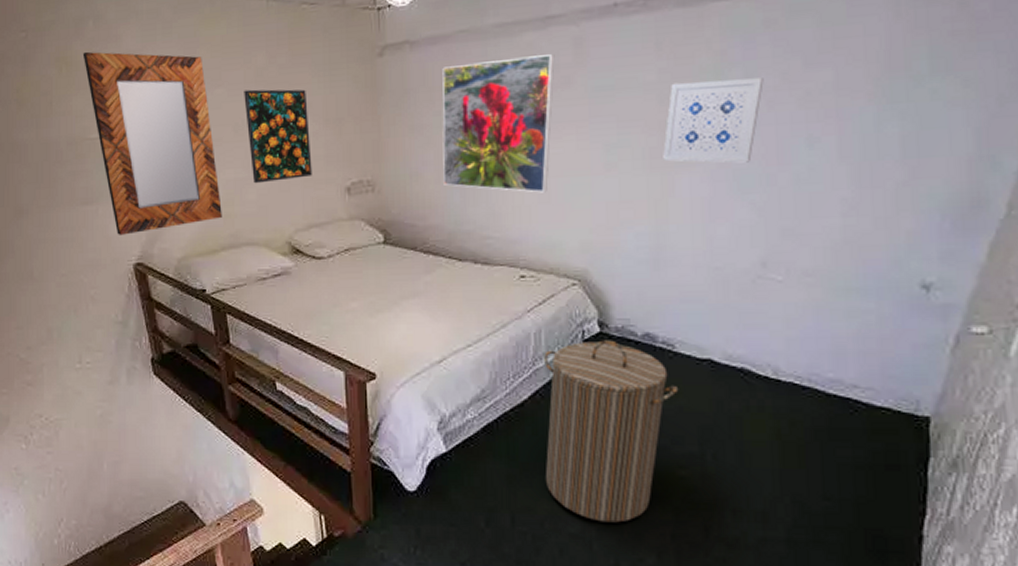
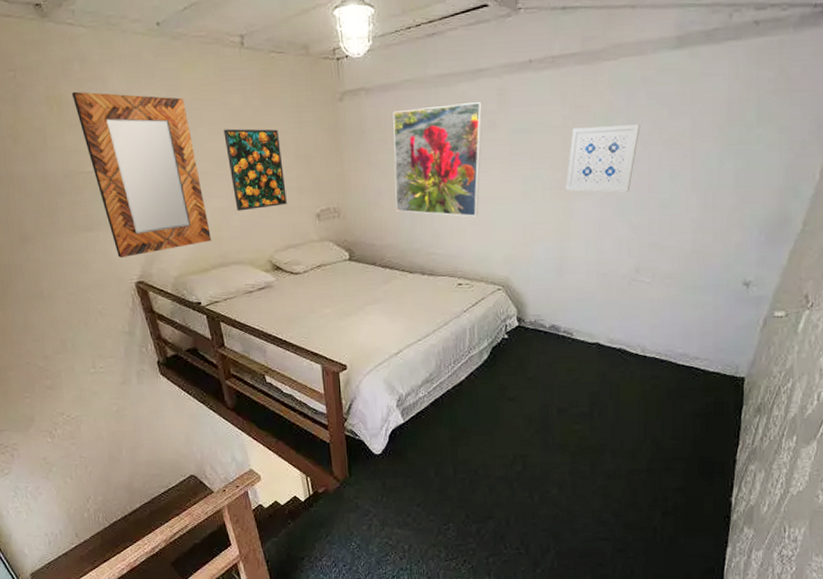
laundry hamper: present [544,340,679,523] -> none [477,331,576,467]

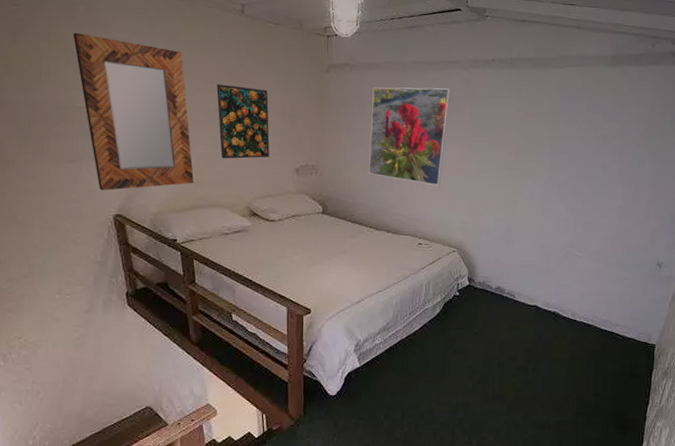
wall art: present [566,124,640,192] -> none [516,119,580,178]

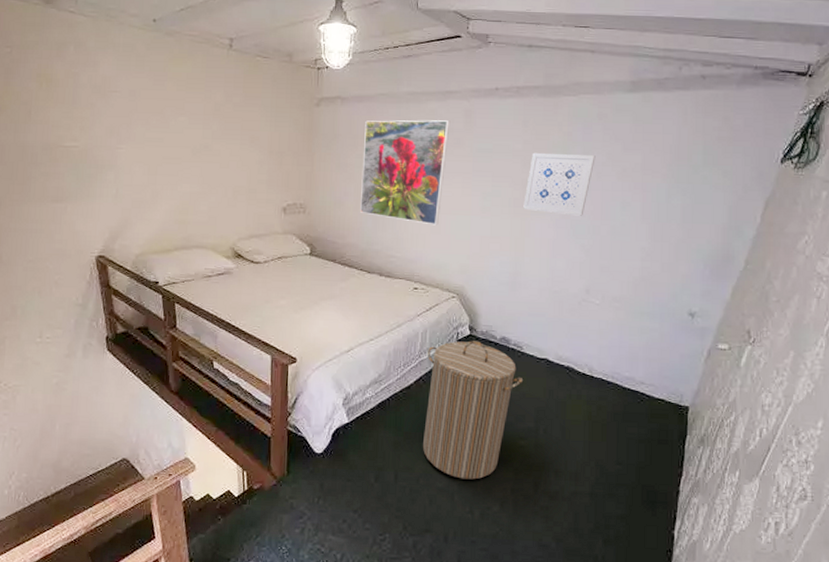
home mirror: present [72,32,194,191] -> none [62,72,178,231]
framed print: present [216,84,270,159] -> none [202,120,256,198]
laundry hamper: none [426,290,516,414] -> present [422,341,524,480]
wall art: none [516,119,580,178] -> present [523,152,596,216]

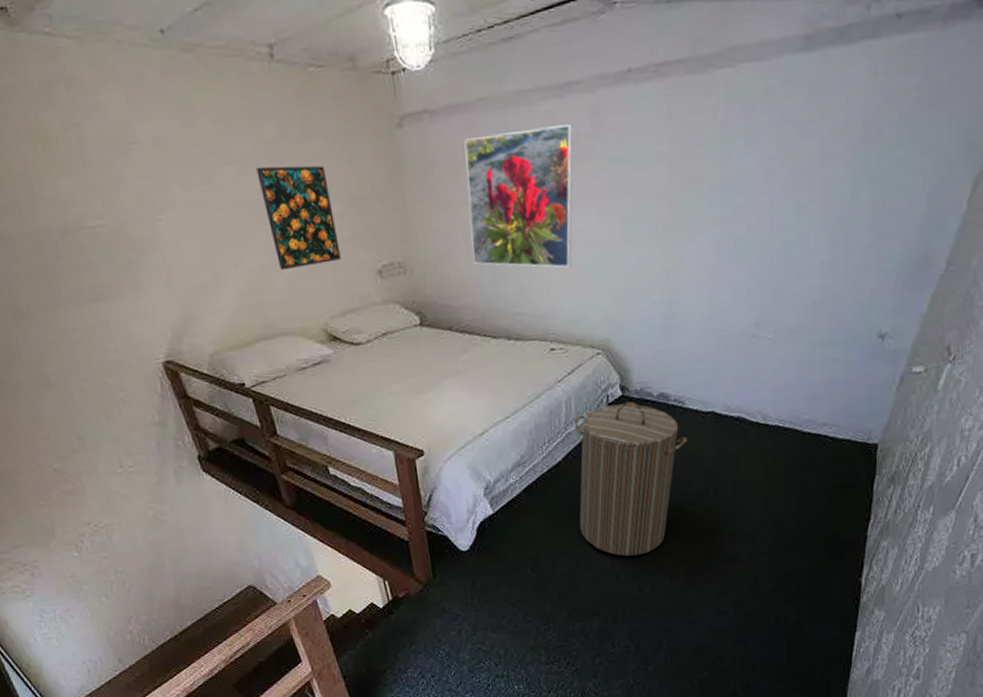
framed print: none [202,120,256,198] -> present [256,165,341,271]
wall art: present [523,152,596,216] -> none [674,147,761,232]

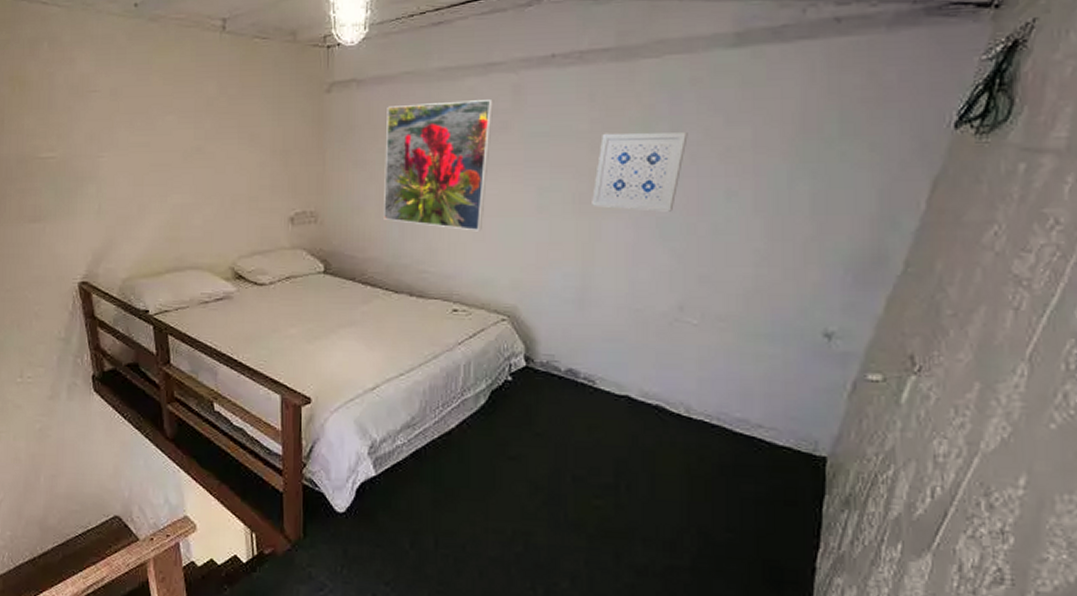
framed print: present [256,165,341,271] -> none [194,118,258,210]
laundry hamper: present [574,401,688,557] -> none [468,374,598,548]
wall art: none [674,147,761,232] -> present [592,132,688,212]

